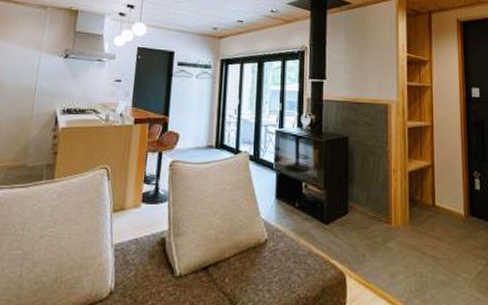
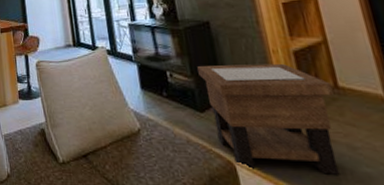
side table: none [330,179,431,283] -> present [197,63,340,175]

